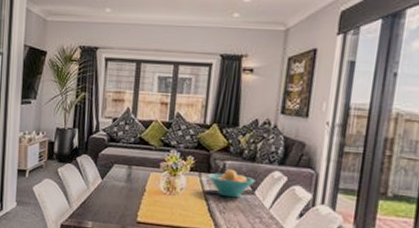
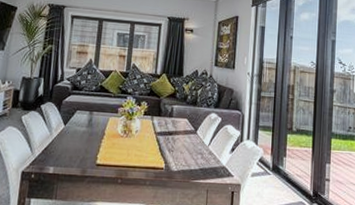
fruit bowl: present [207,168,255,198] -> none [158,112,197,138]

